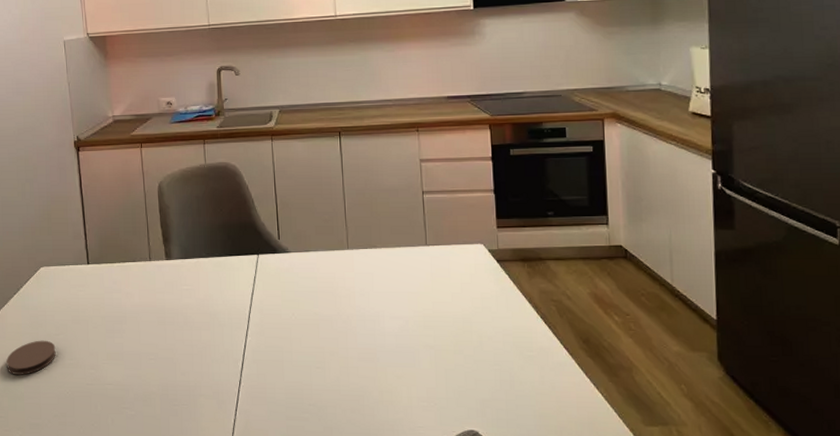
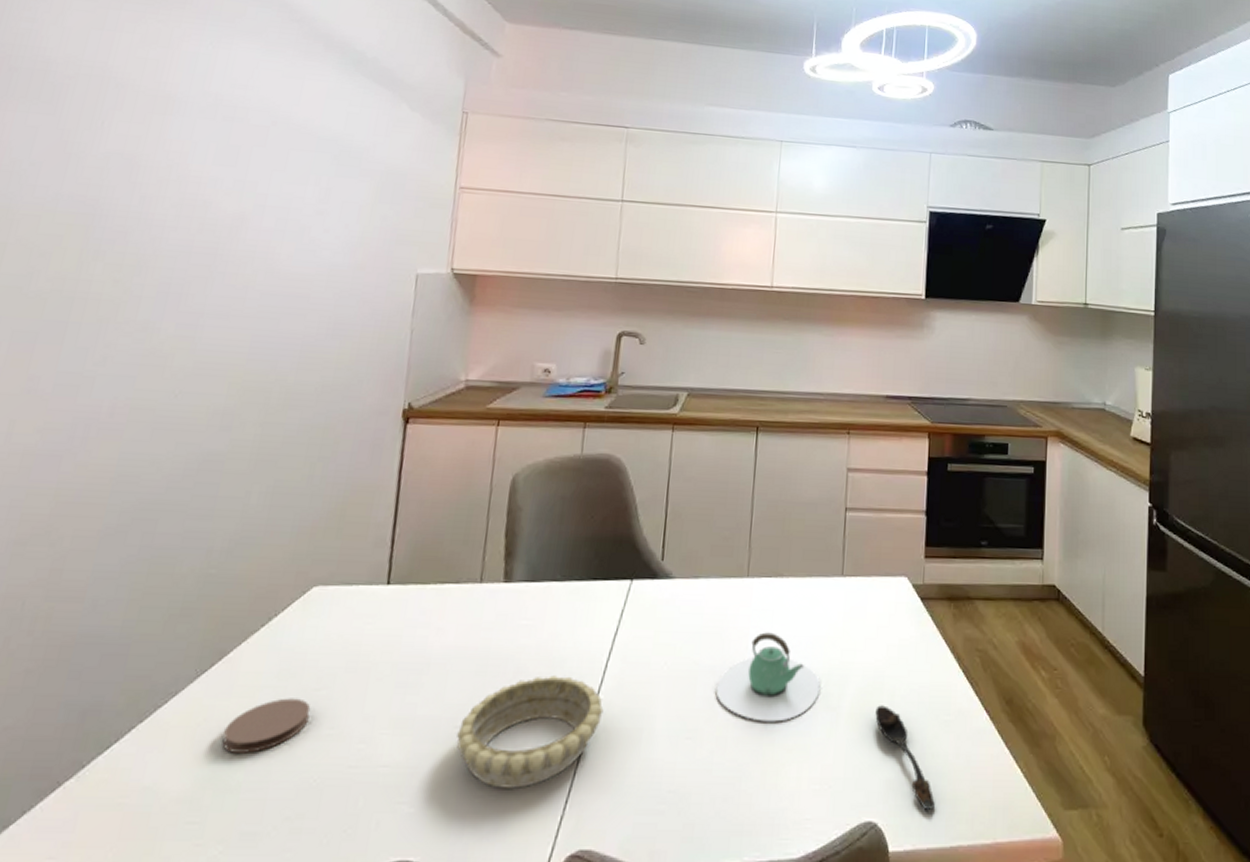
decorative bowl: none [153,324,252,400] -> present [457,676,604,788]
teapot: none [334,290,419,357] -> present [715,632,821,722]
spoon: none [467,344,526,424] -> present [875,705,935,811]

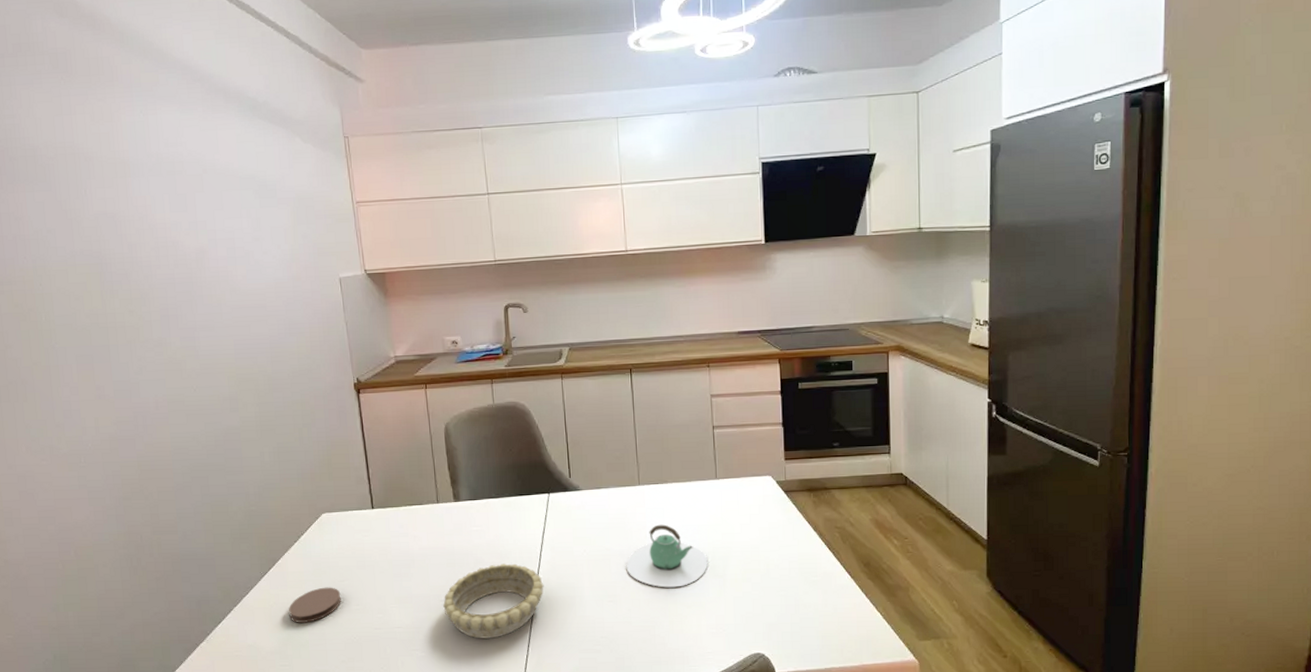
spoon: present [875,705,935,811] -> none [755,572,810,645]

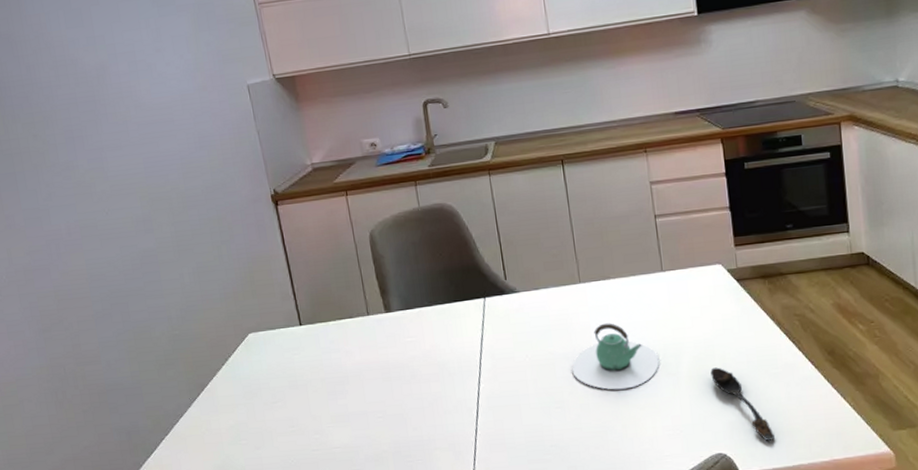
coaster: present [289,587,341,623] -> none [222,409,276,449]
decorative bowl: present [443,563,544,639] -> none [382,374,487,455]
spoon: none [755,572,810,645] -> present [710,367,775,442]

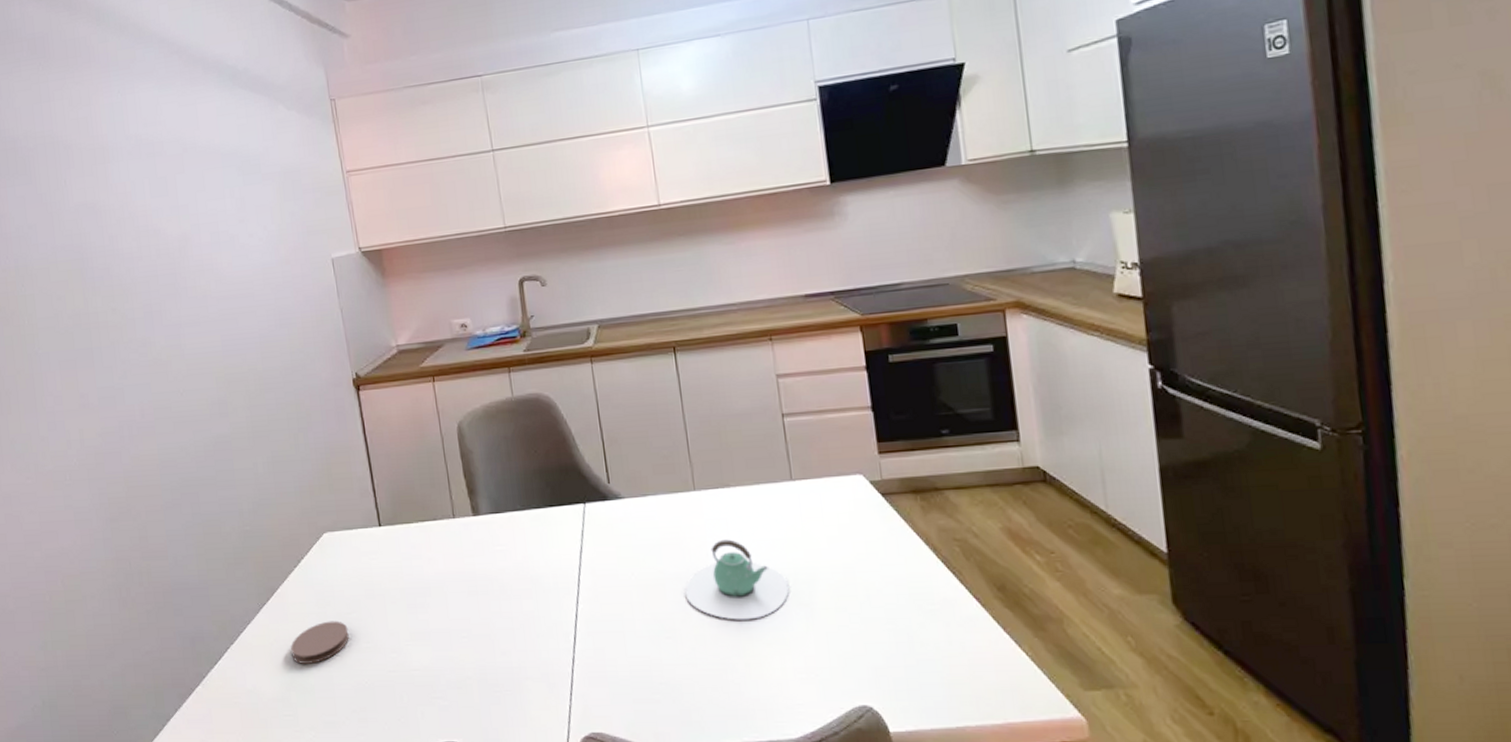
coaster: none [222,409,276,449] -> present [291,621,349,664]
spoon: present [710,367,775,442] -> none [851,599,933,695]

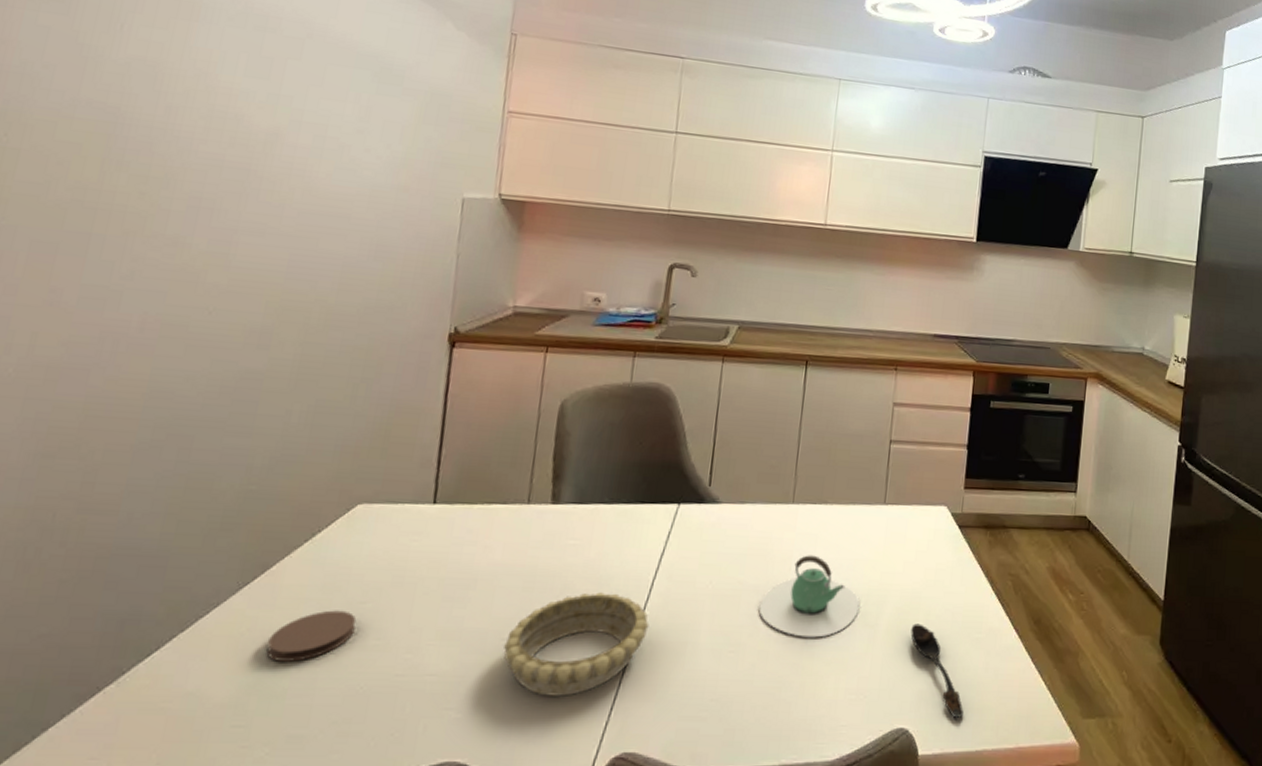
decorative bowl: none [466,590,586,685] -> present [504,592,649,696]
spoon: none [851,599,933,695] -> present [910,623,964,719]

